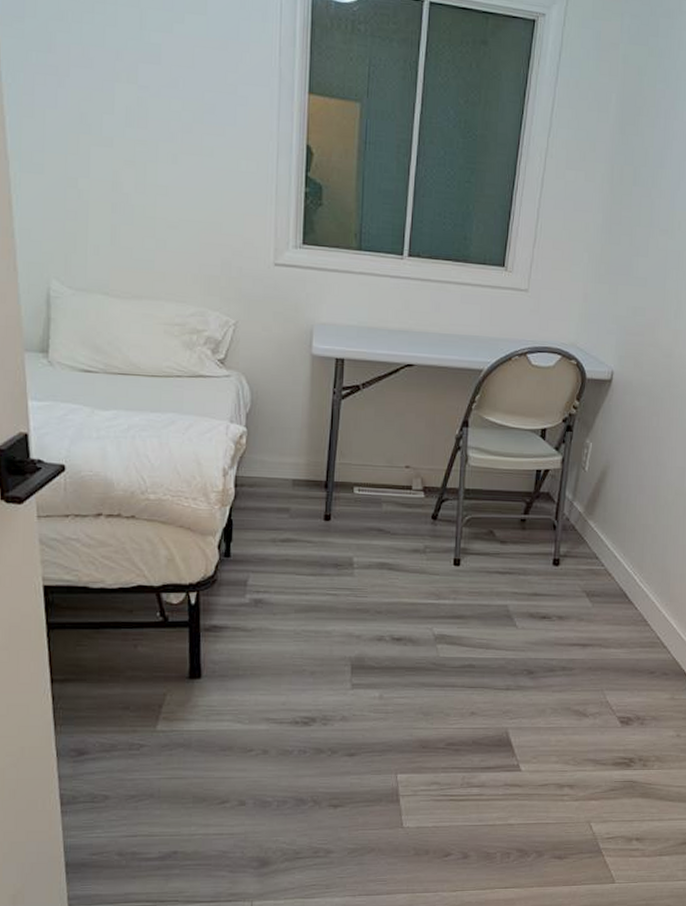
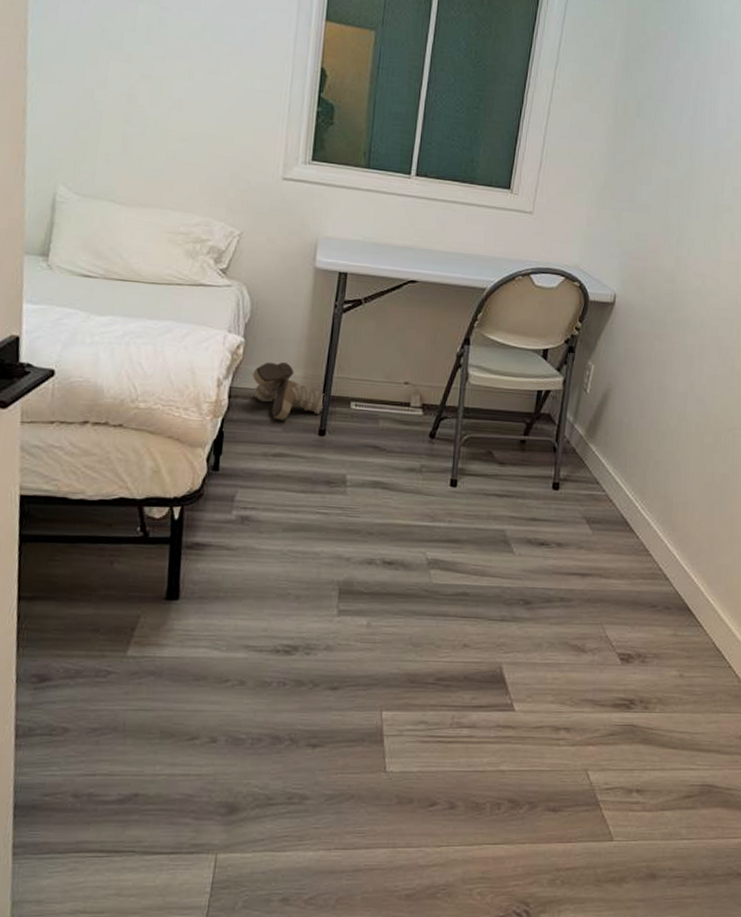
boots: none [257,450,329,507] -> present [253,362,326,420]

